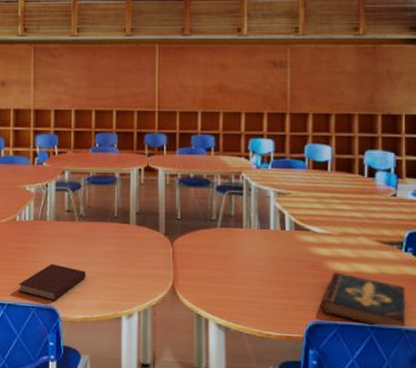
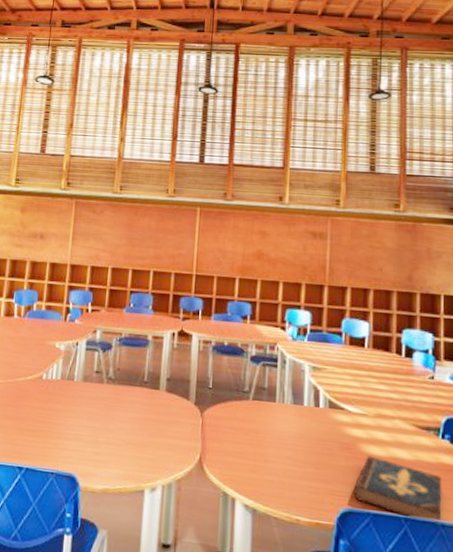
notebook: present [19,263,86,301] -> none [39,427,111,468]

